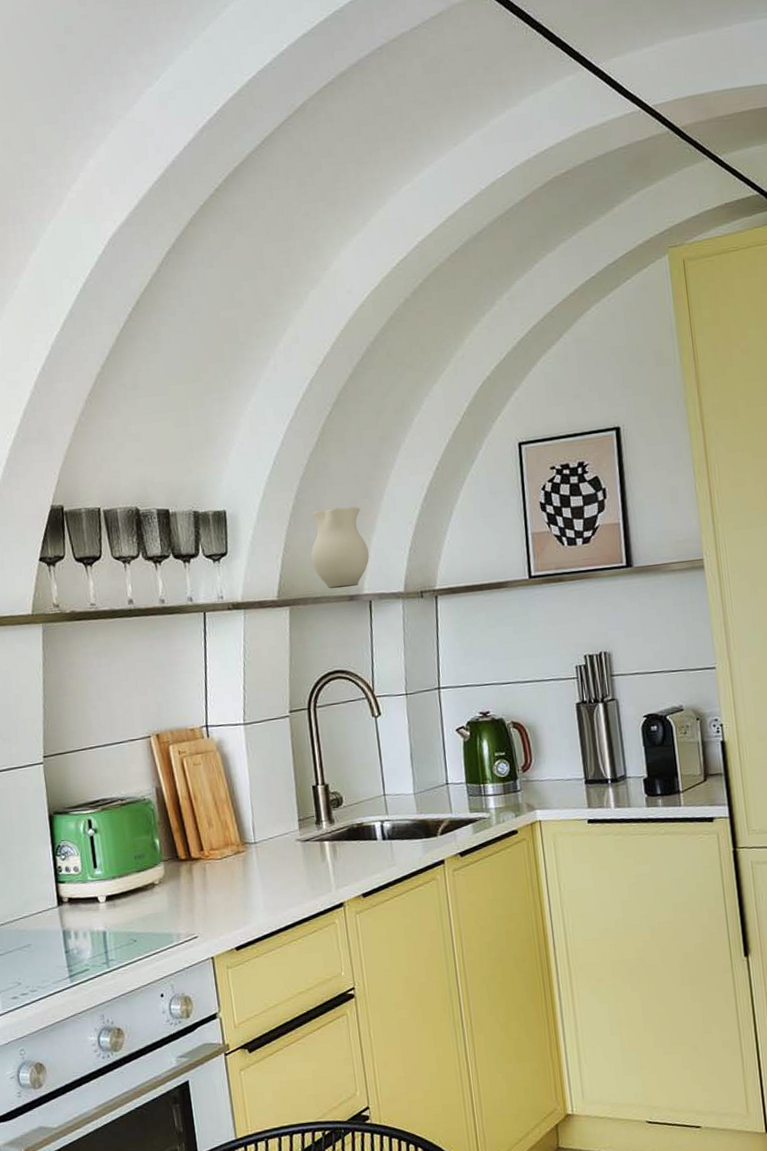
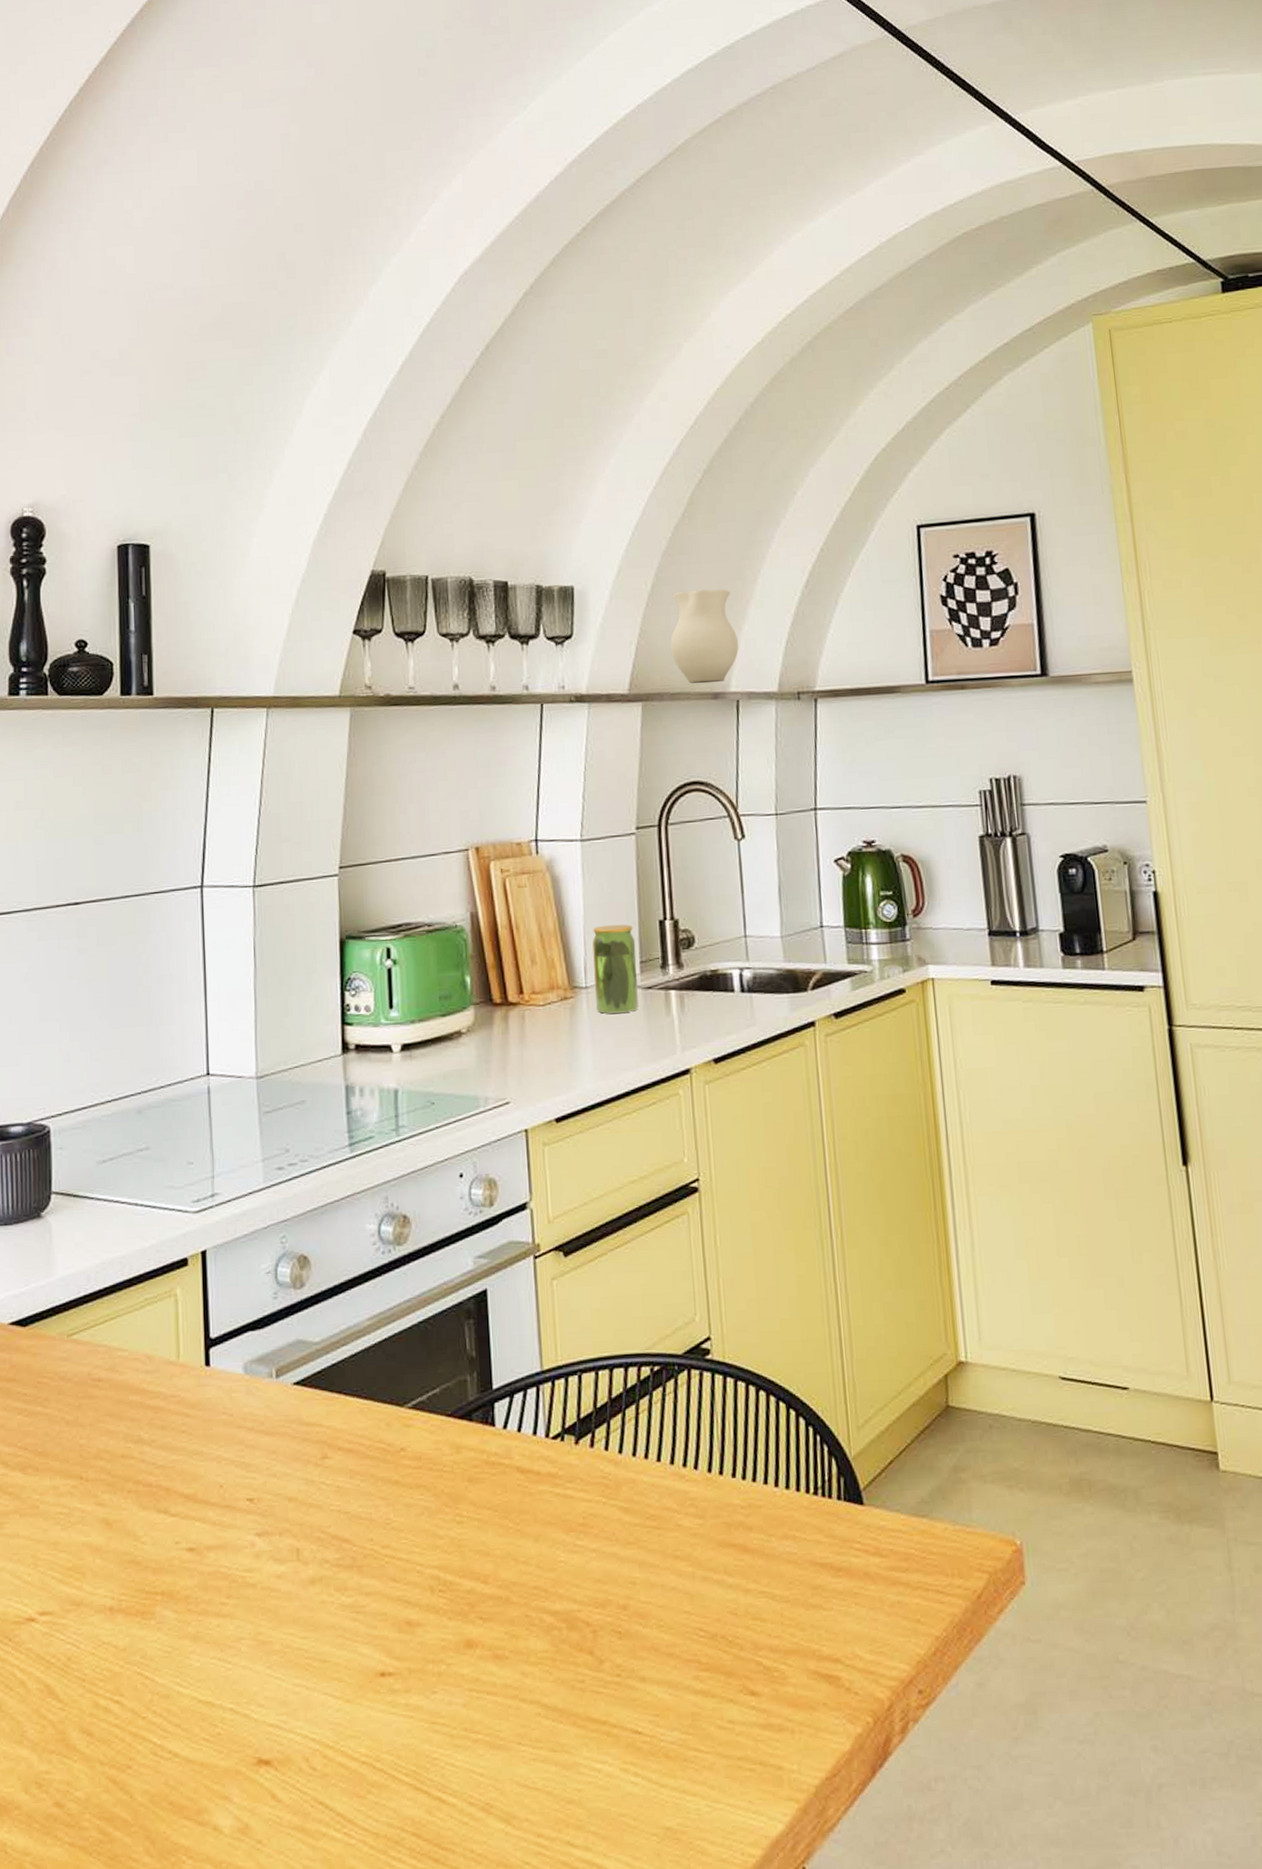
jar: none [258,790,299,863] -> present [592,924,639,1014]

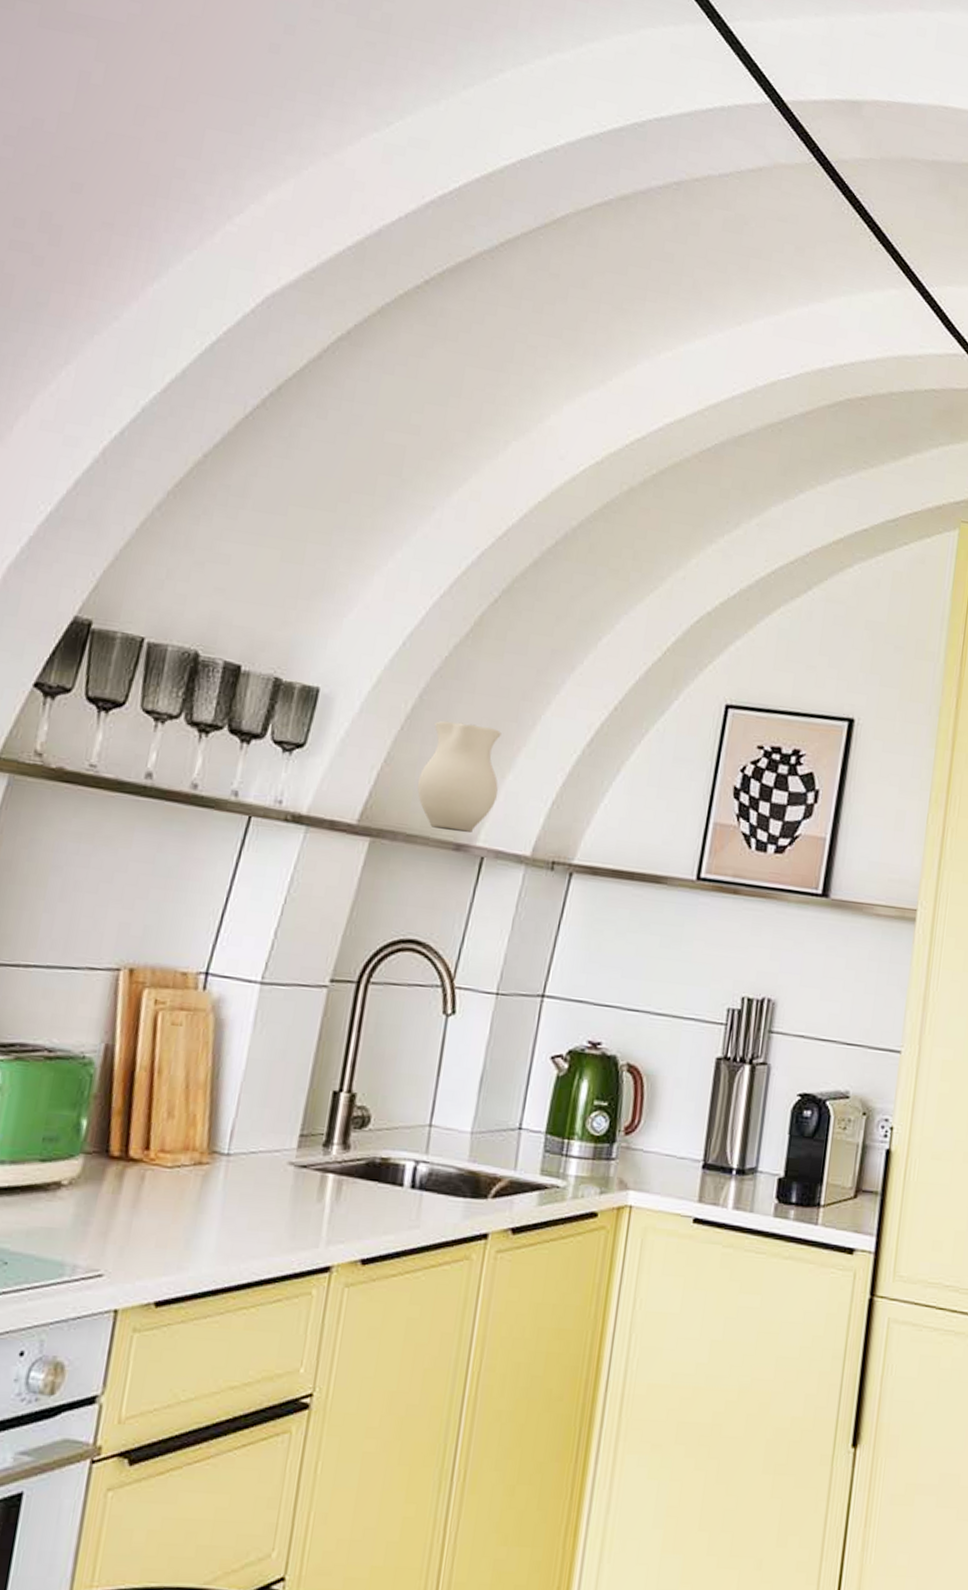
jar: present [592,924,639,1014] -> none [233,1085,301,1191]

